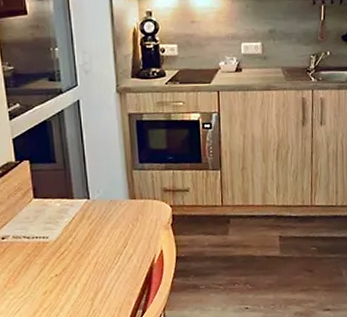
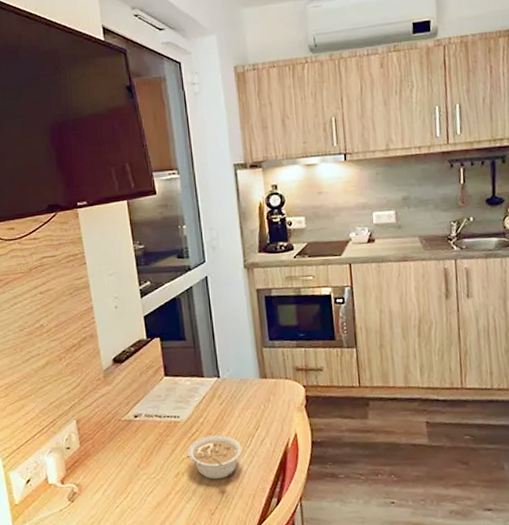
legume: none [55,253,110,296] -> present [187,435,243,480]

